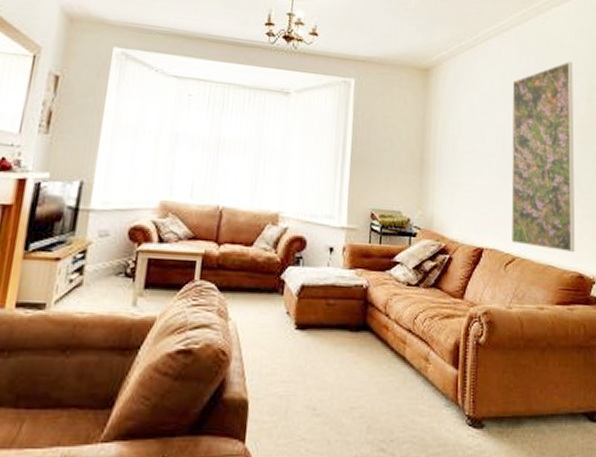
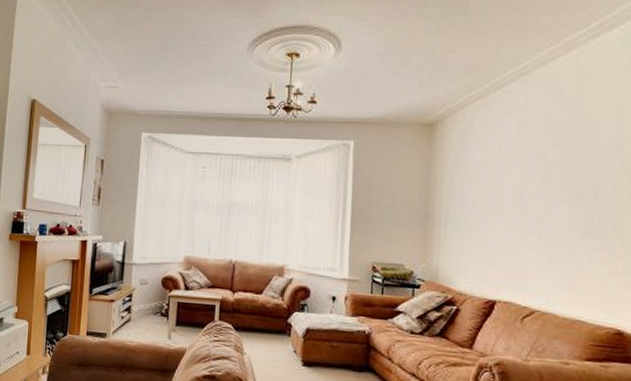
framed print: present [511,61,576,253] -> none [530,98,617,308]

